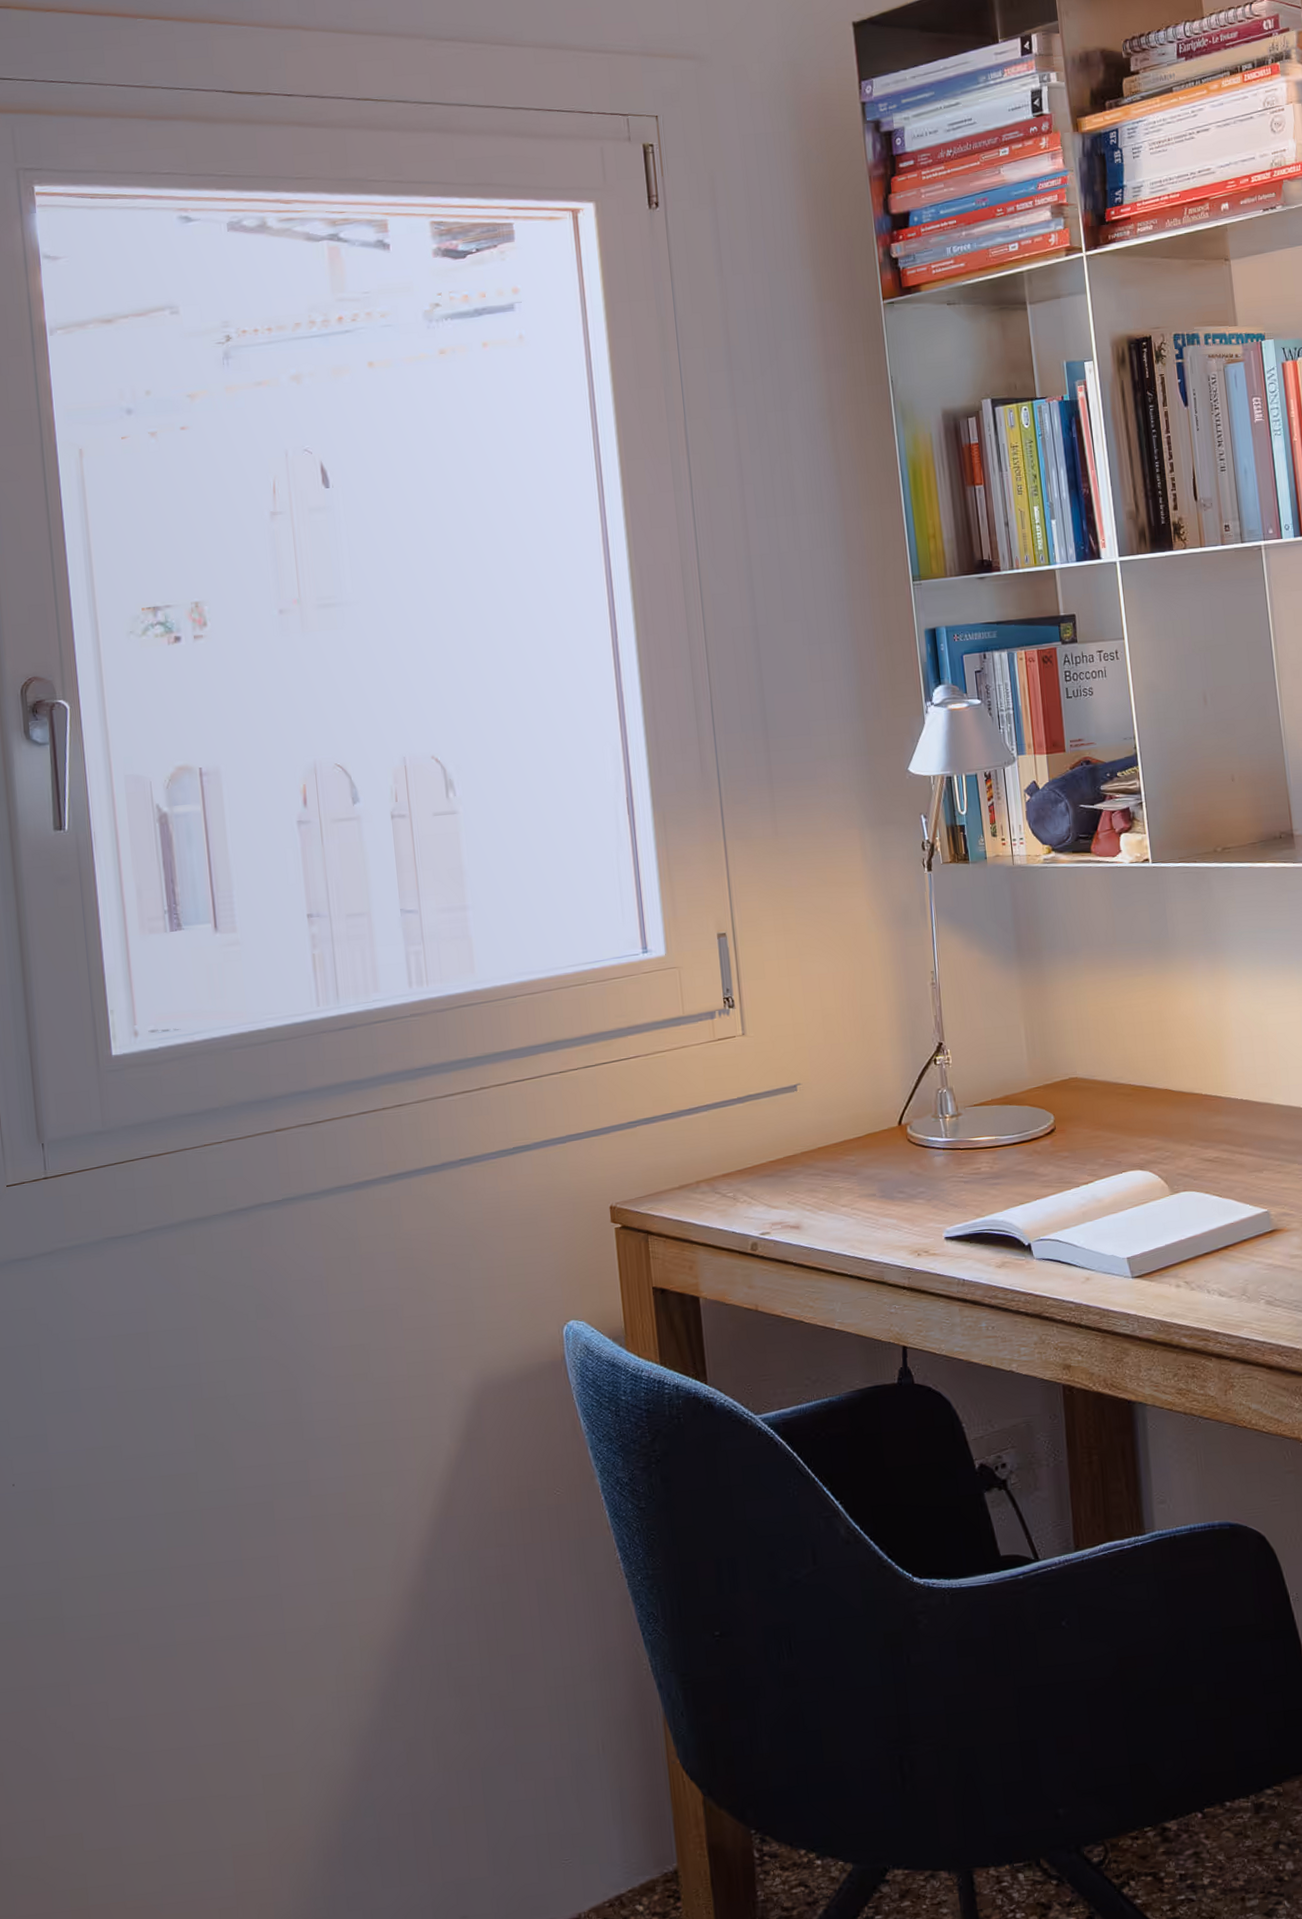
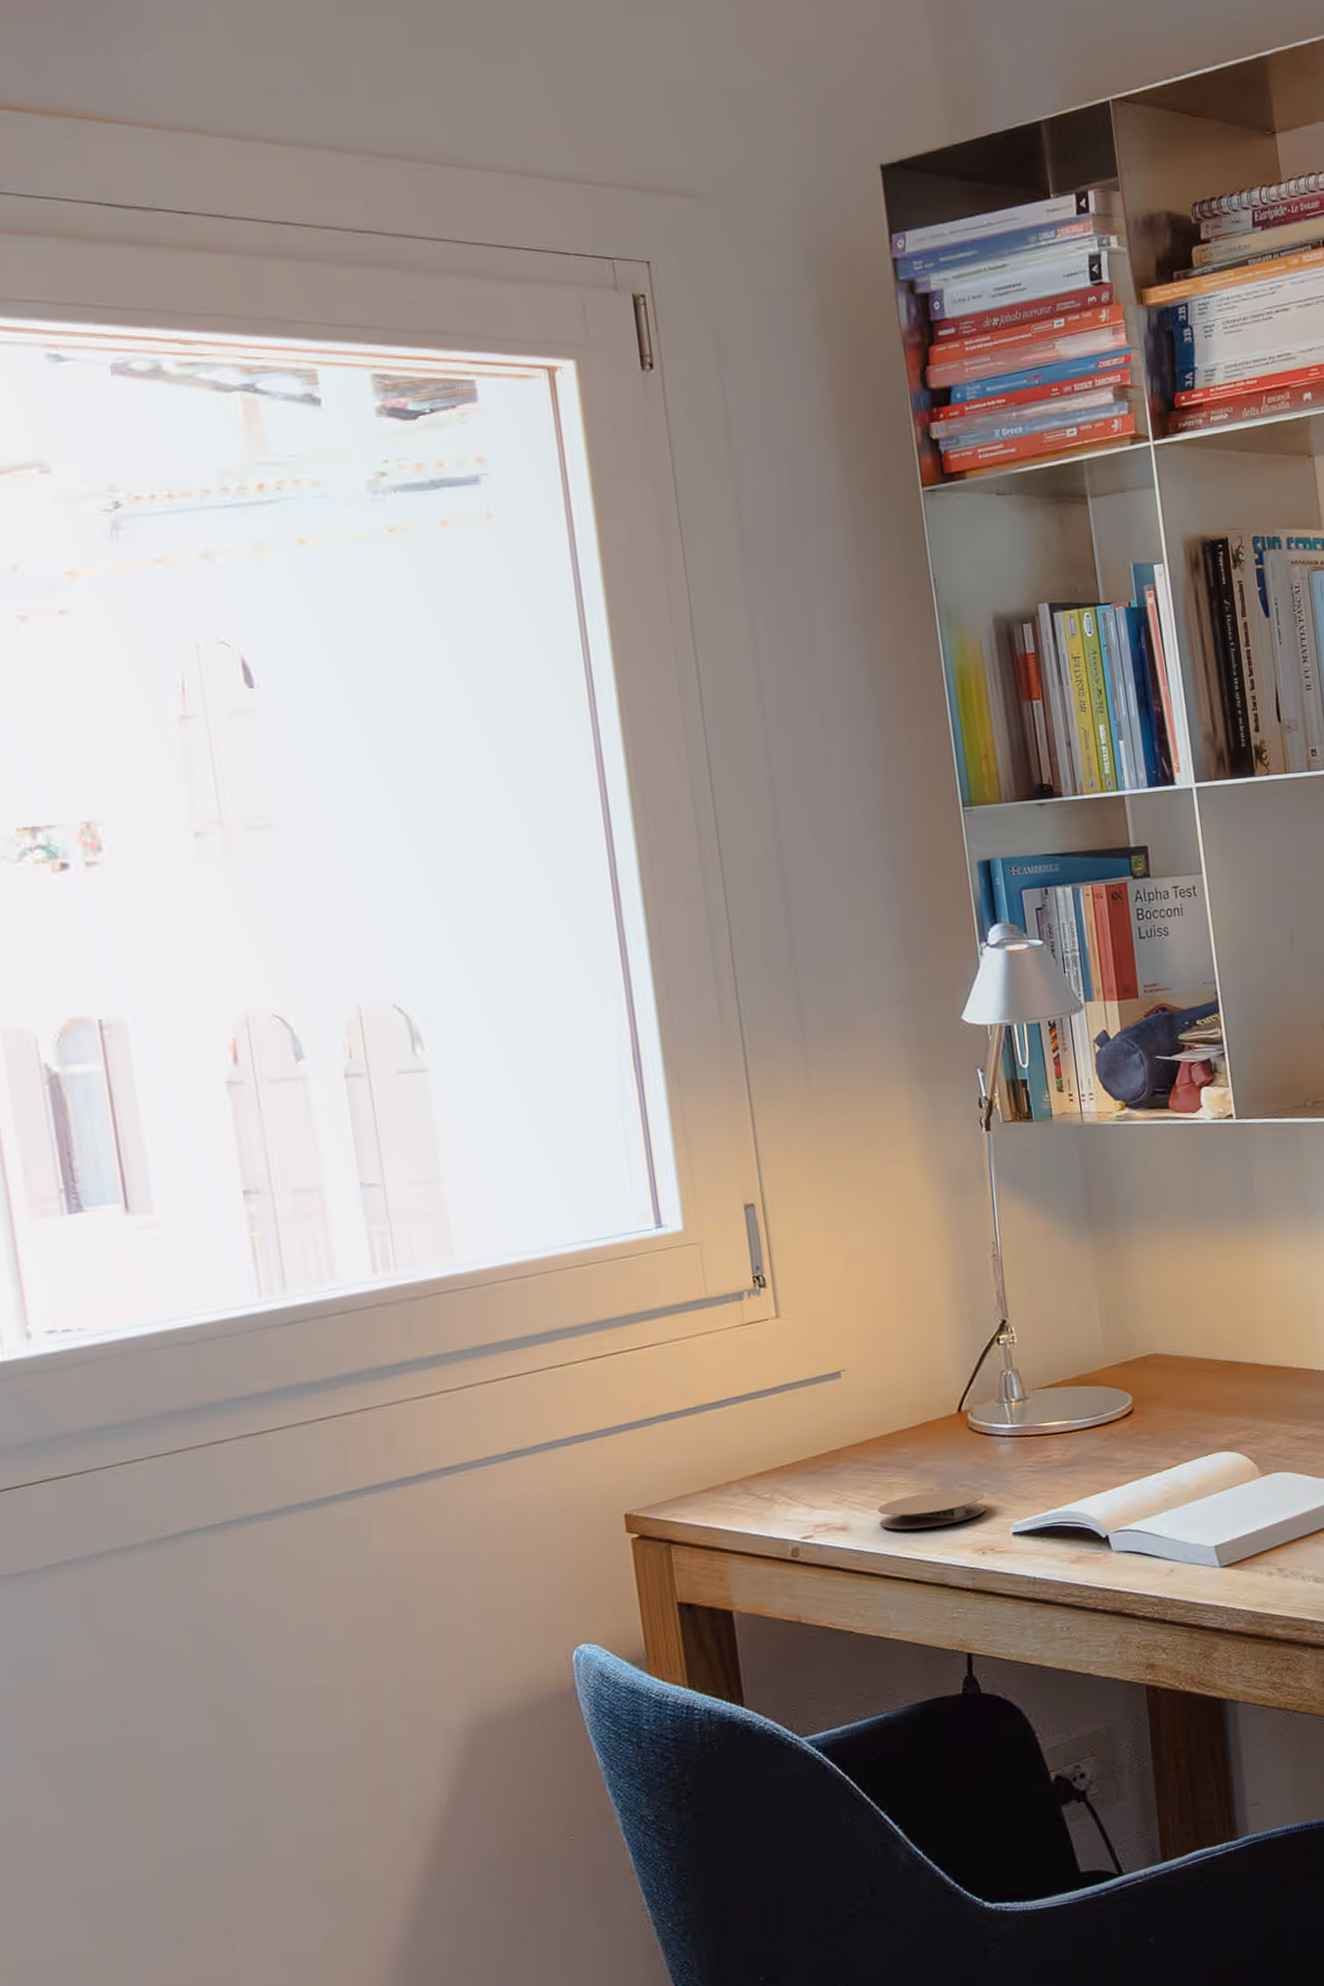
coaster: none [826,1196,922,1230] -> present [877,1489,986,1530]

